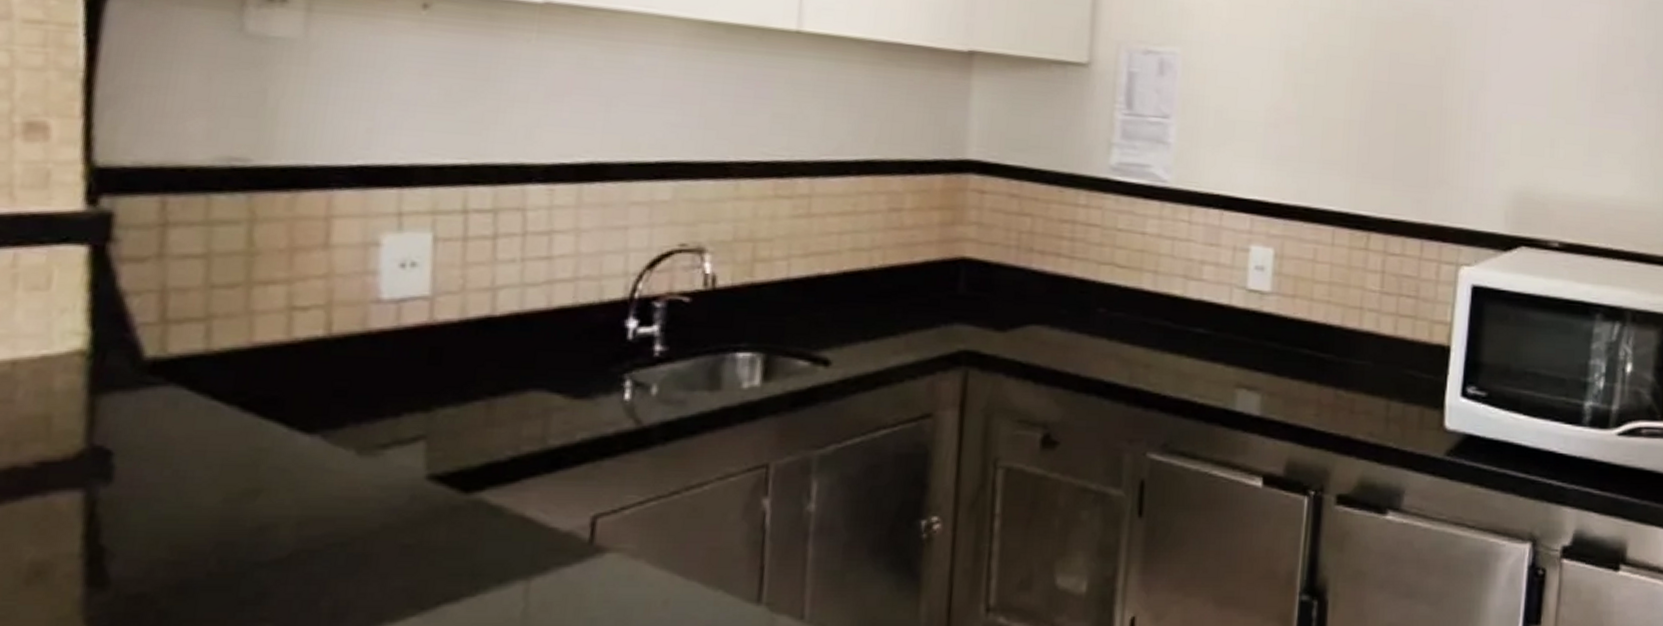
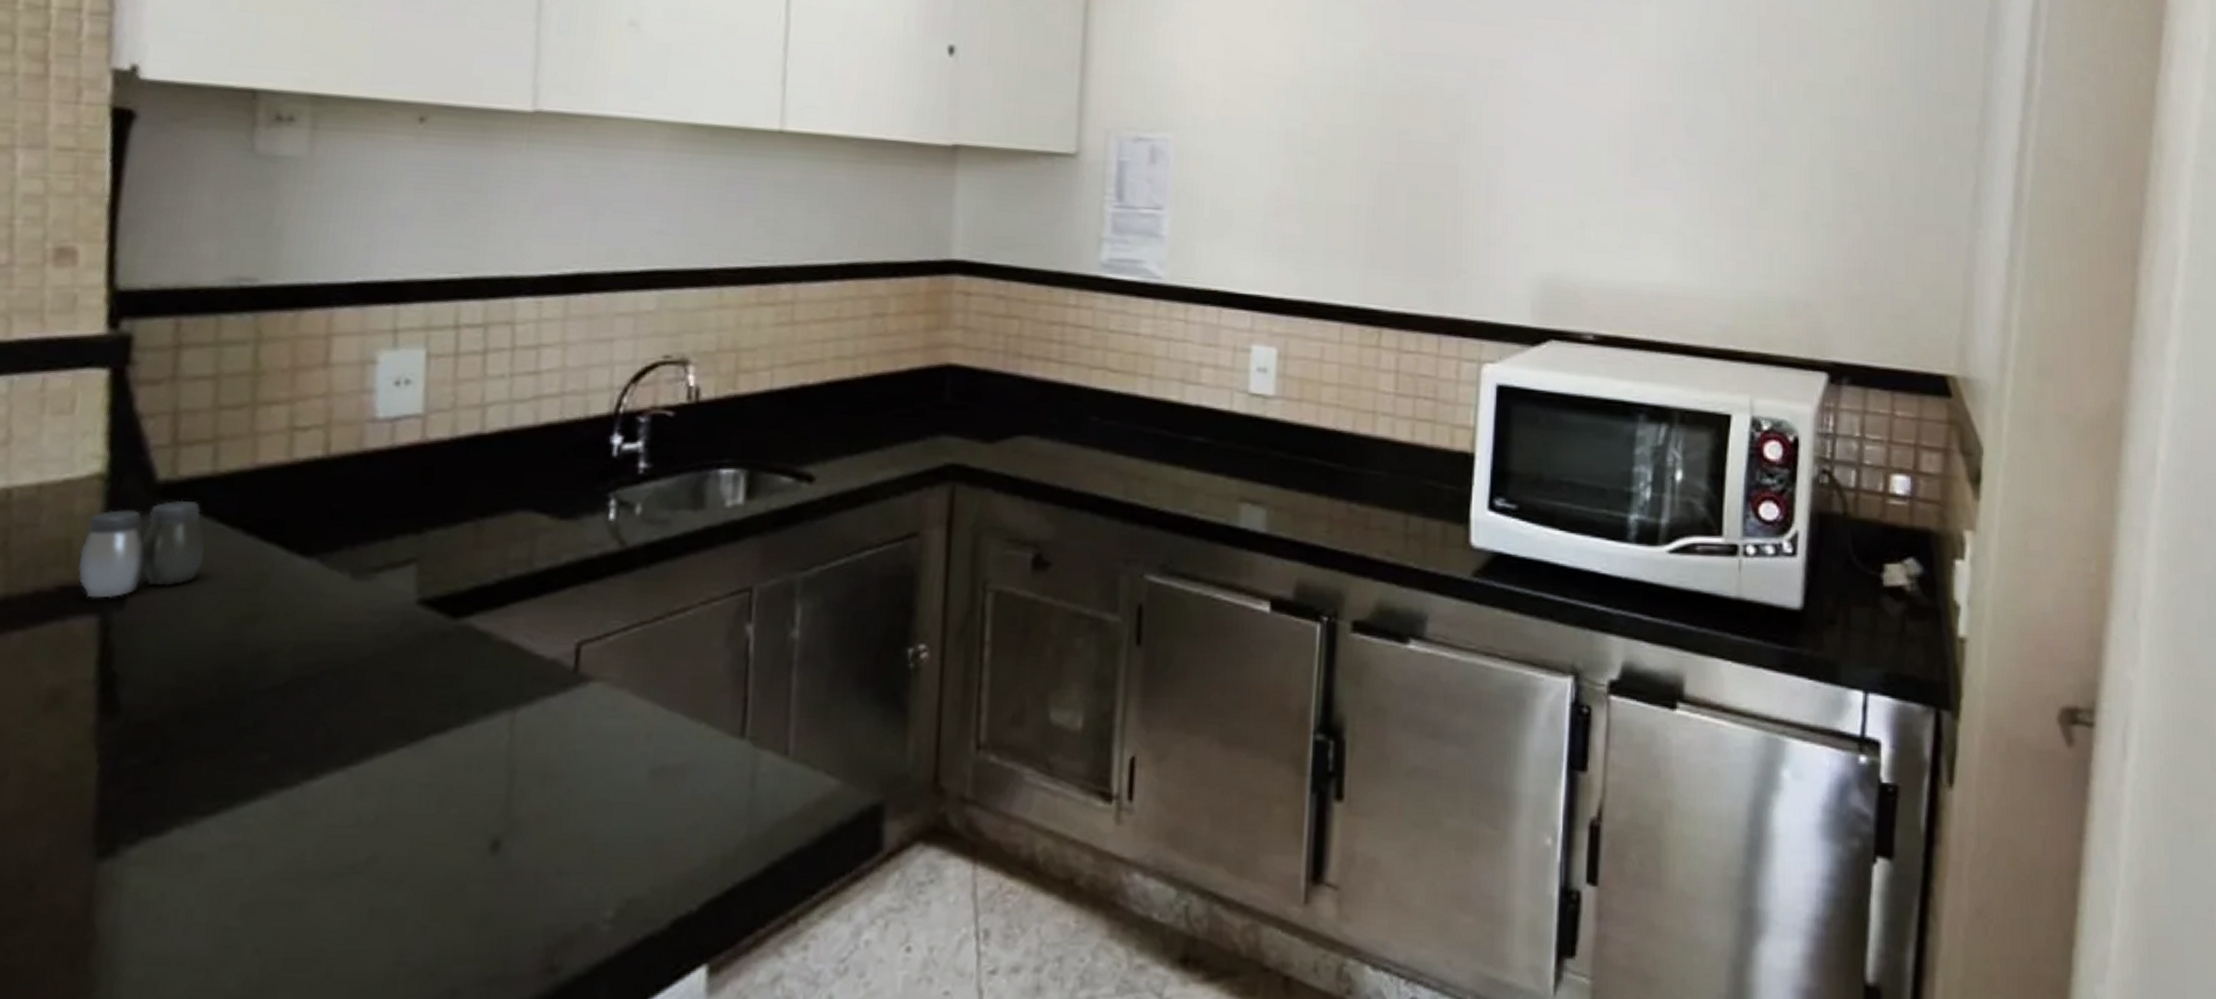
salt and pepper shaker: none [59,377,200,474] -> present [78,500,206,599]

